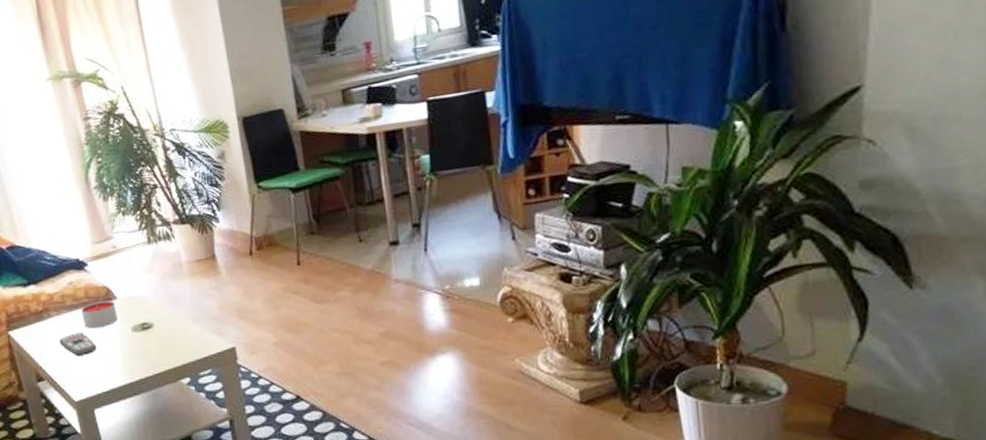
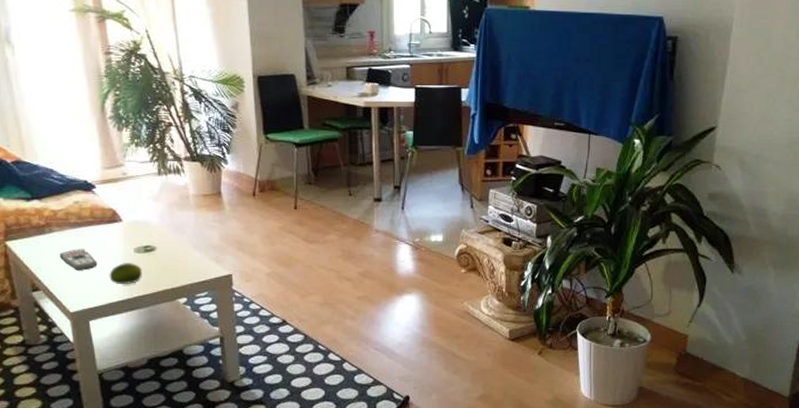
candle: present [81,300,118,329] -> none [85,222,121,247]
fruit: none [109,343,142,369] -> present [109,263,143,285]

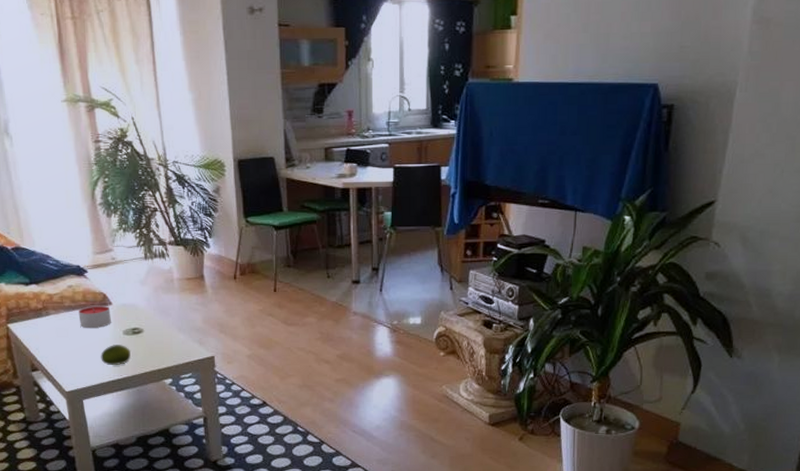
remote control: present [59,249,98,270] -> none [55,331,90,351]
candle: none [85,222,121,247] -> present [78,305,111,329]

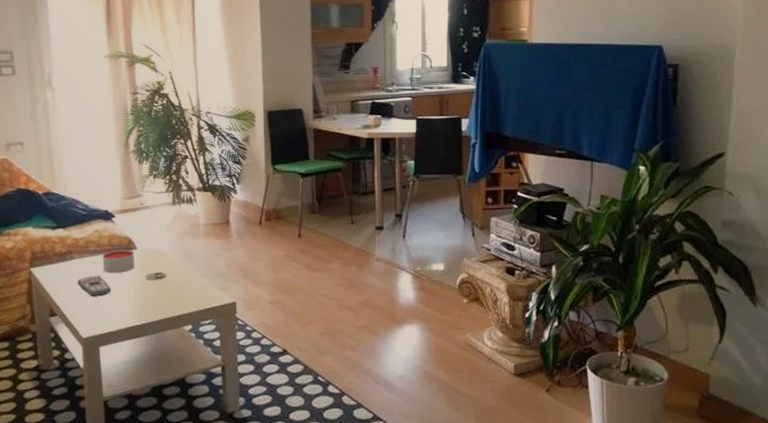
remote control: none [55,331,90,351] -> present [77,276,111,296]
fruit: present [100,345,131,366] -> none [121,290,153,312]

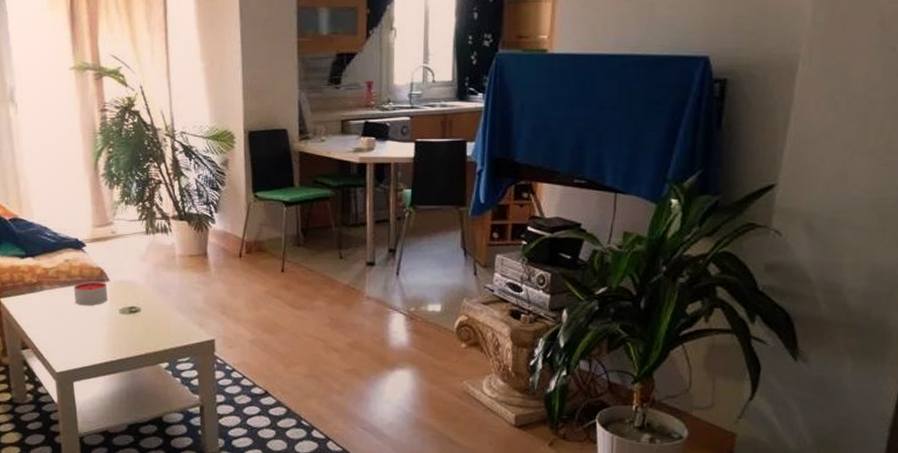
remote control: present [77,276,111,296] -> none [48,308,84,330]

